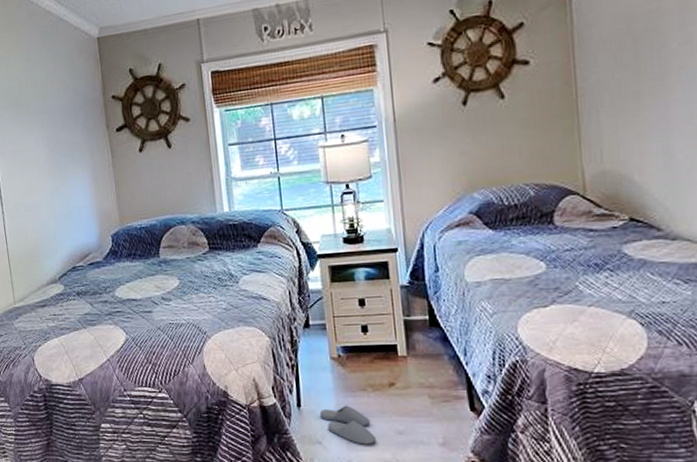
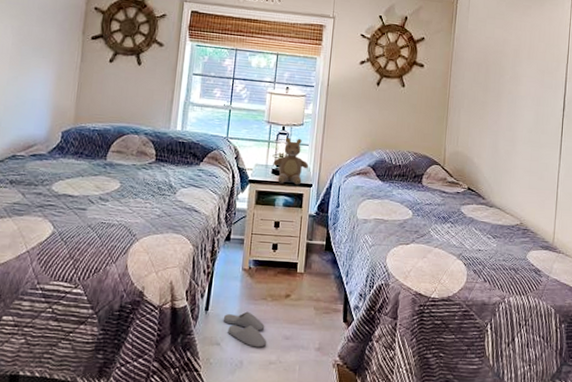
teddy bear: none [342,194,389,253] -> present [273,137,309,186]

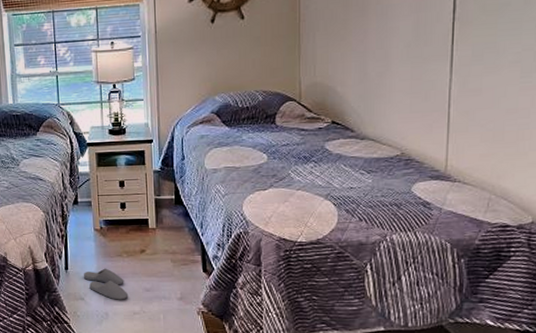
teddy bear: present [273,137,309,186] -> none [109,94,147,143]

